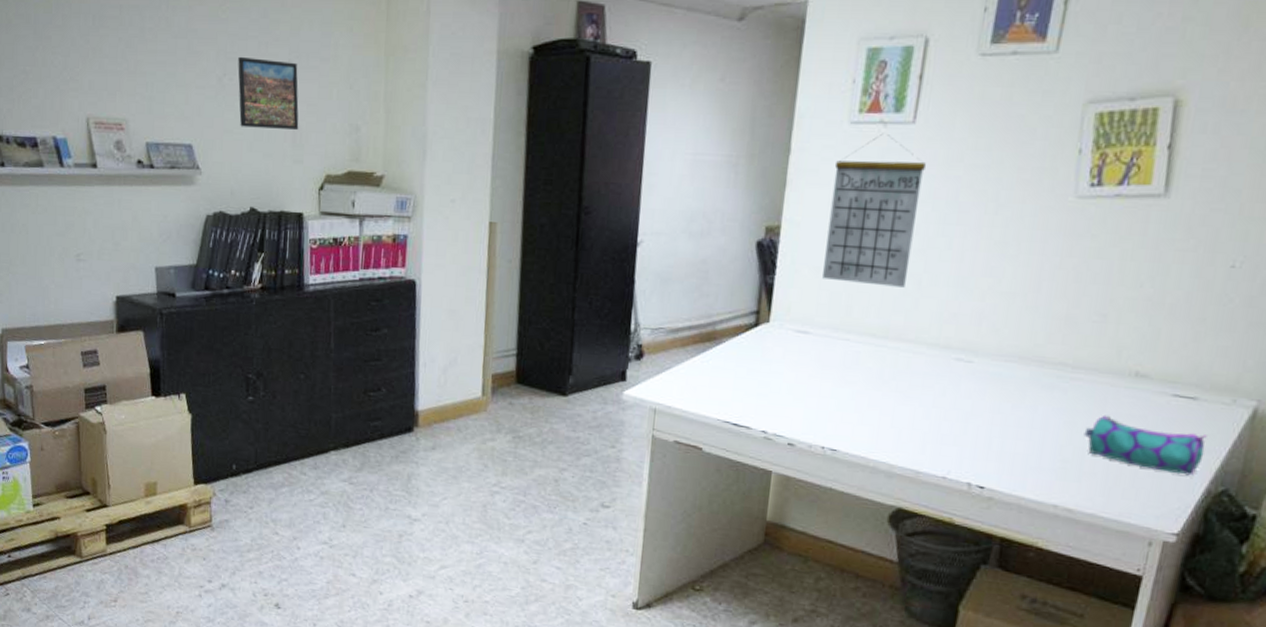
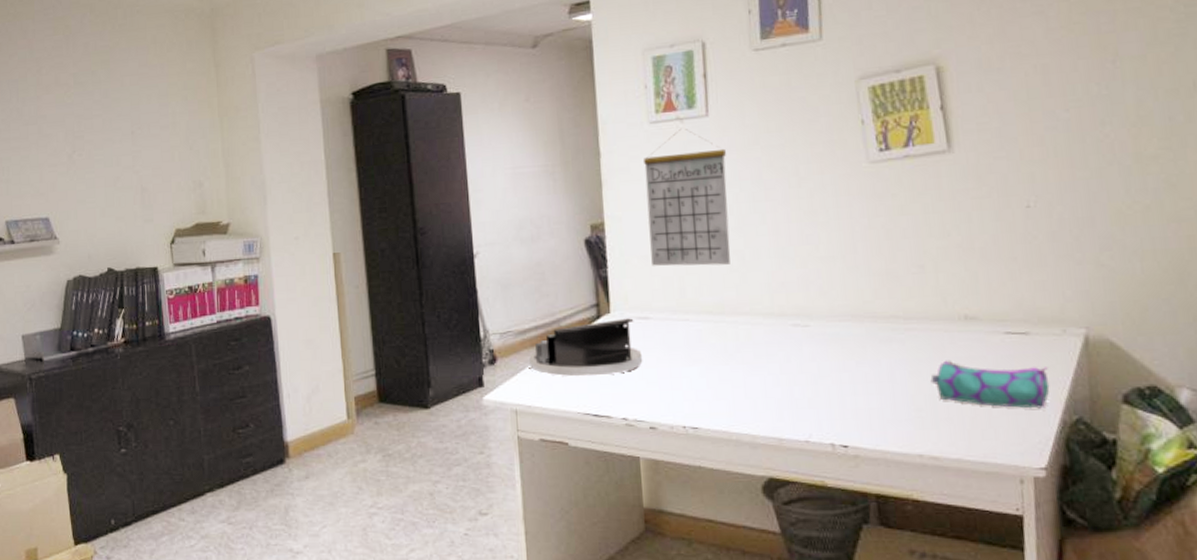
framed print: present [238,56,299,130] -> none [85,133,146,196]
desk organizer: none [677,329,795,386] -> present [529,318,643,377]

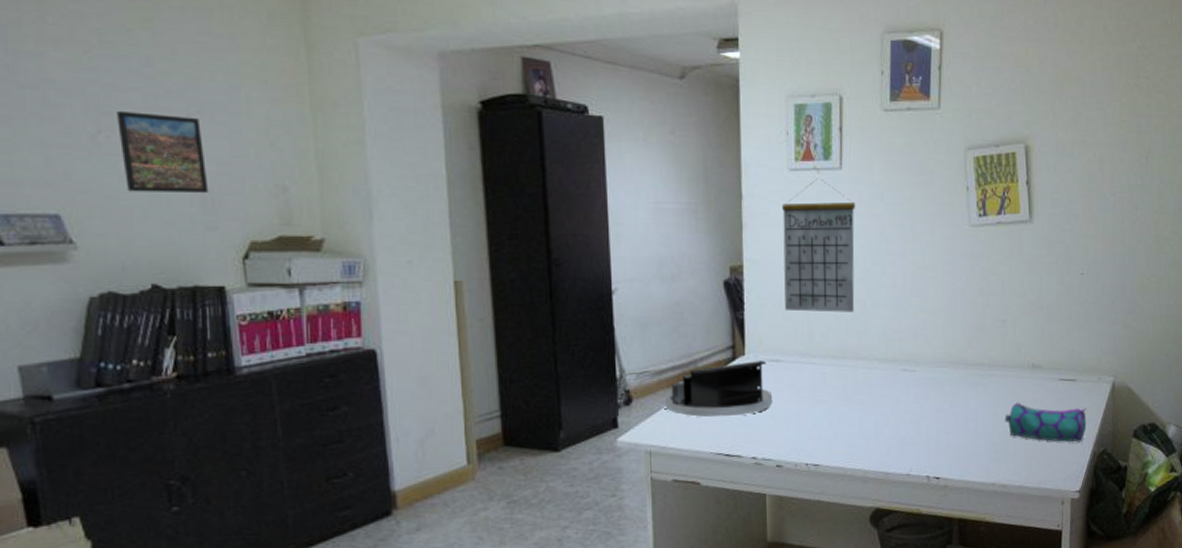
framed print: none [85,133,146,196] -> present [117,110,209,193]

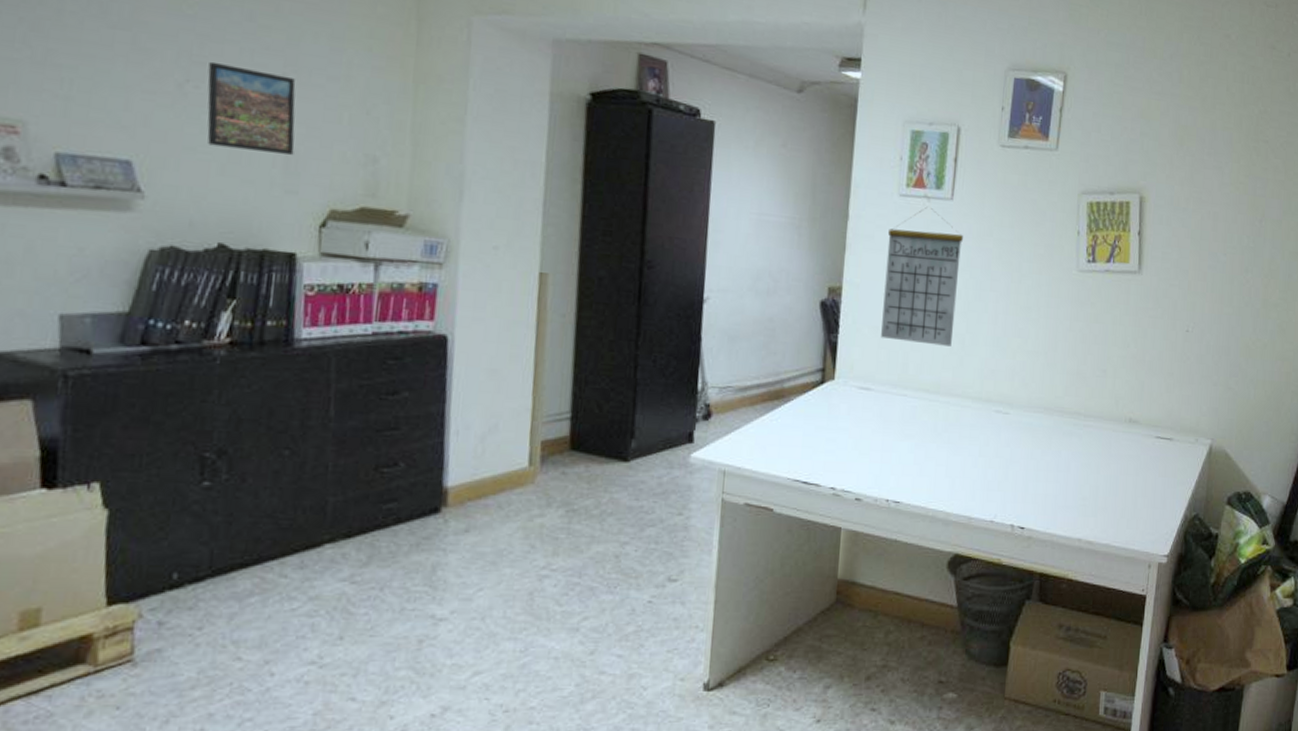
desk organizer: present [665,360,773,418] -> none [746,386,859,443]
pencil case: present [1004,402,1087,443] -> none [1096,456,1181,505]

